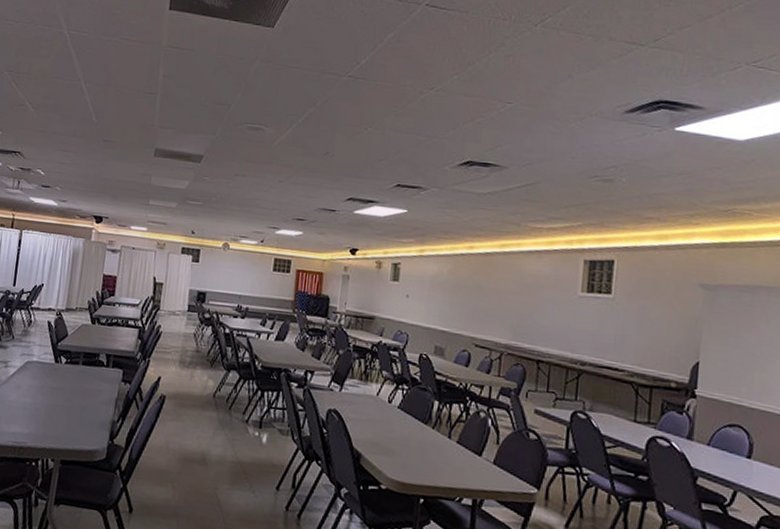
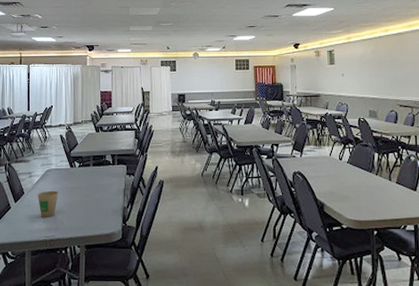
paper cup: none [11,387,37,420] -> present [37,190,58,217]

